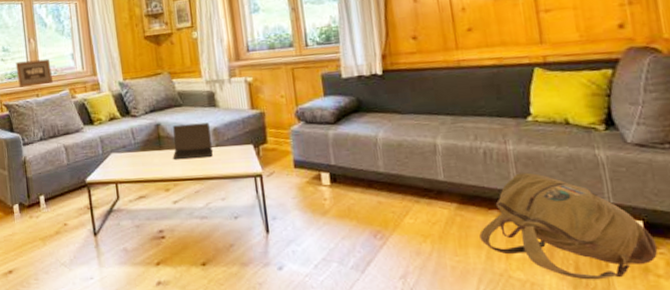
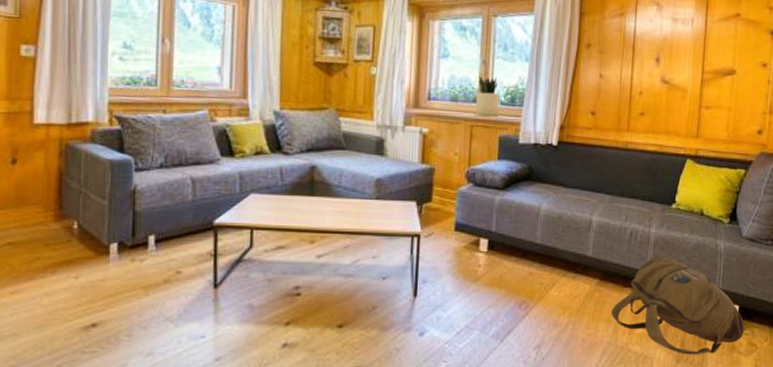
picture frame: present [15,58,53,88] -> none [139,65,188,100]
laptop: present [173,122,213,160] -> none [325,170,372,211]
planter: none [290,21,318,59] -> present [474,75,500,118]

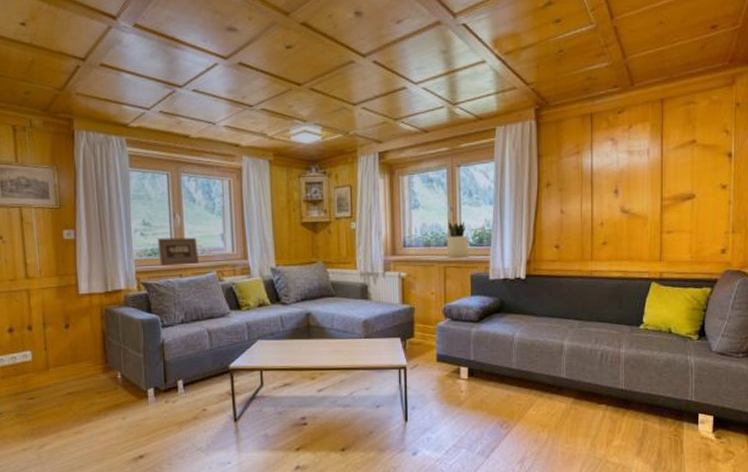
picture frame: none [139,65,188,100] -> present [157,237,199,266]
backpack: present [611,255,745,355] -> none [588,373,721,464]

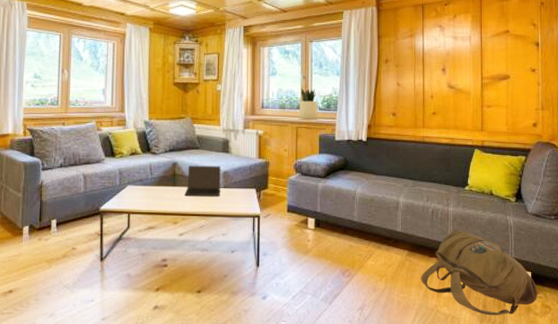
picture frame: present [157,237,199,266] -> none [45,90,81,115]
laptop: none [321,314,361,350] -> present [184,165,221,197]
backpack: none [588,373,721,464] -> present [421,230,538,316]

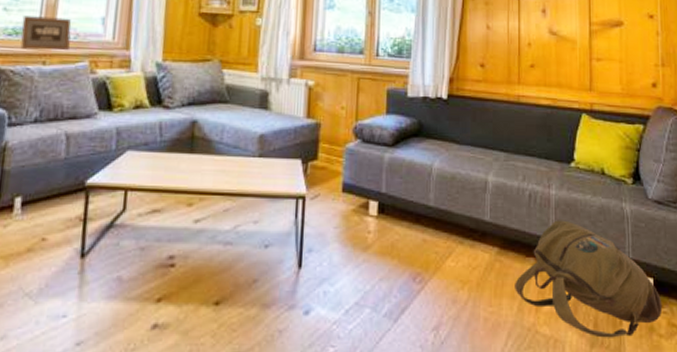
picture frame: none [45,90,81,115] -> present [20,15,72,51]
laptop: present [184,165,221,197] -> none [205,125,256,170]
planter: present [298,87,319,120] -> none [361,26,387,70]

